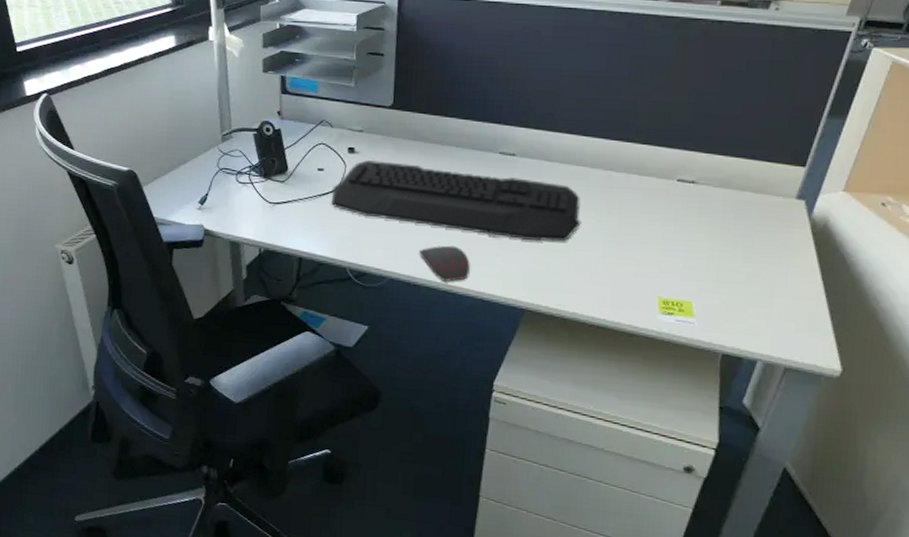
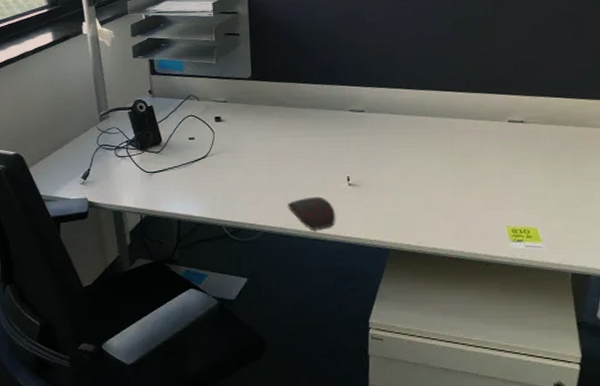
keyboard: present [331,159,581,242] -> none [203,125,430,186]

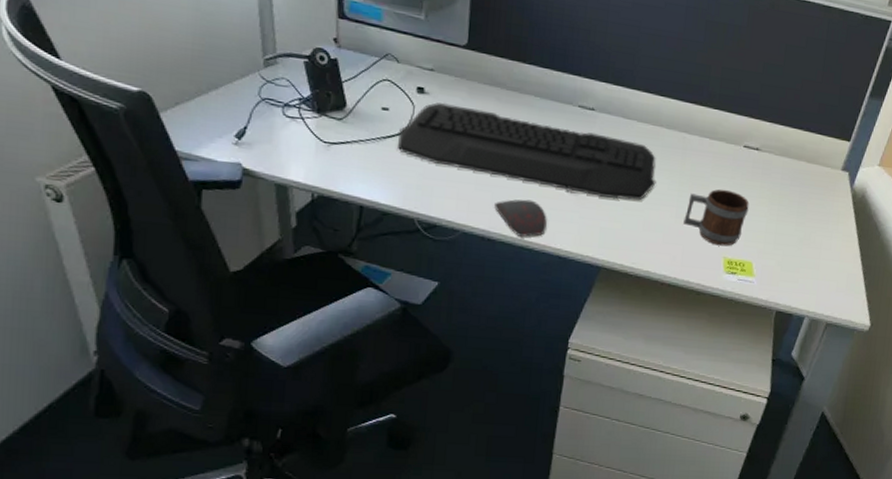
keyboard: none [203,125,430,186] -> present [398,102,656,201]
mug: none [461,163,524,216] -> present [683,189,749,247]

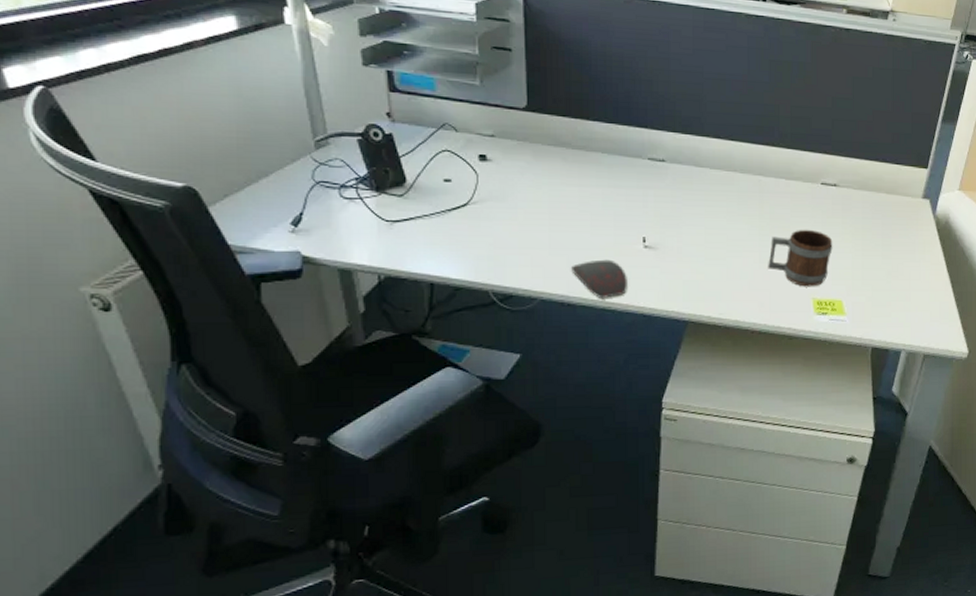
keyboard: present [398,102,656,201] -> none [463,168,736,250]

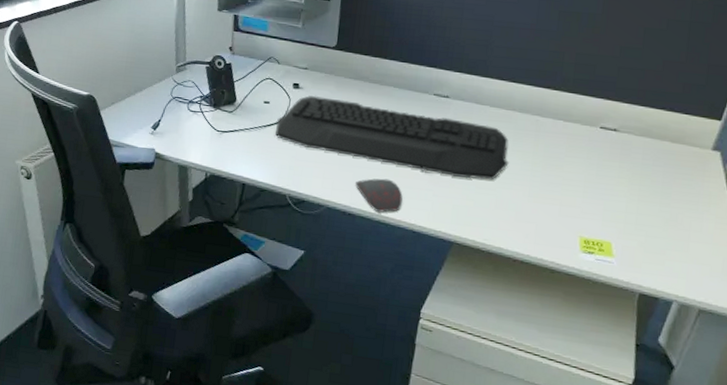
keyboard: none [463,168,736,250] -> present [275,95,509,180]
mug: present [768,229,833,287] -> none [537,169,607,226]

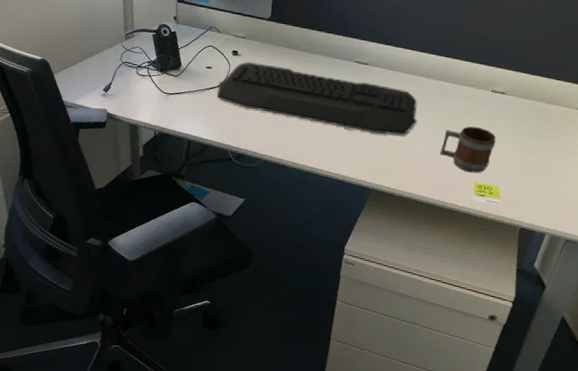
computer mouse: present [355,178,403,213] -> none [288,135,329,165]
mug: none [537,169,607,226] -> present [440,126,496,173]

